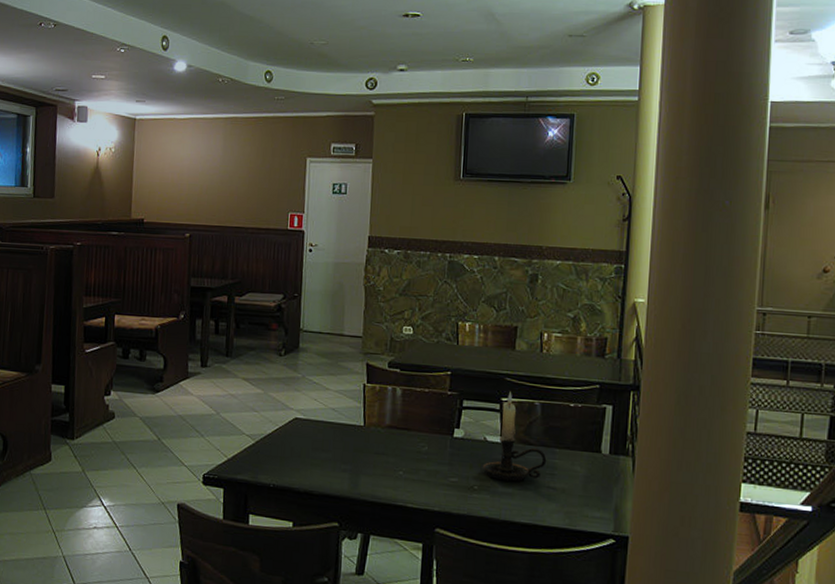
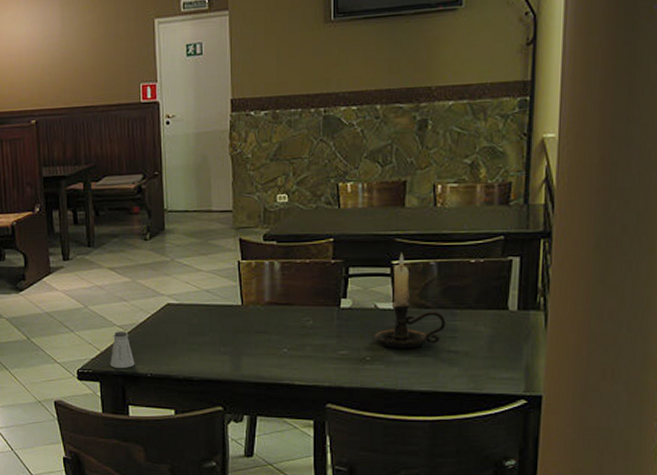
saltshaker: none [235,440,260,477] -> present [110,331,135,368]

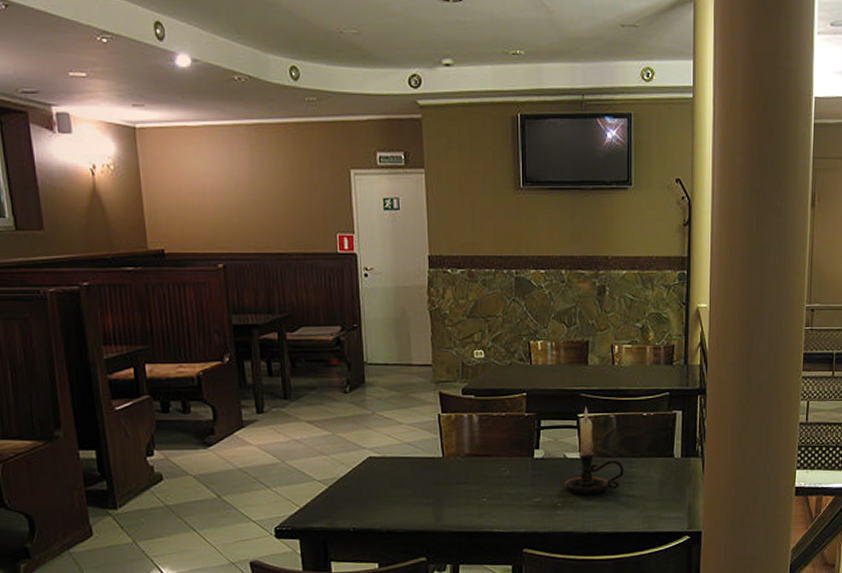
saltshaker: present [110,331,135,368] -> none [310,486,337,524]

